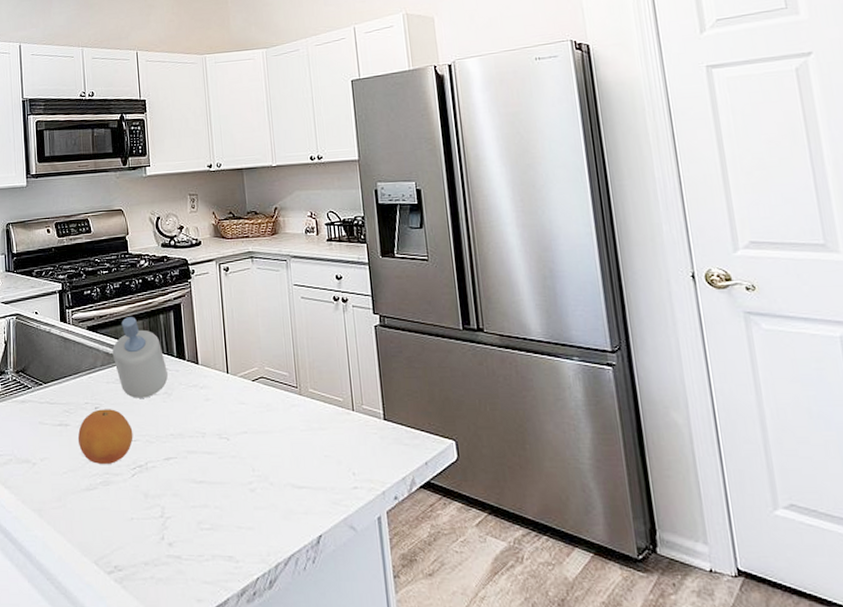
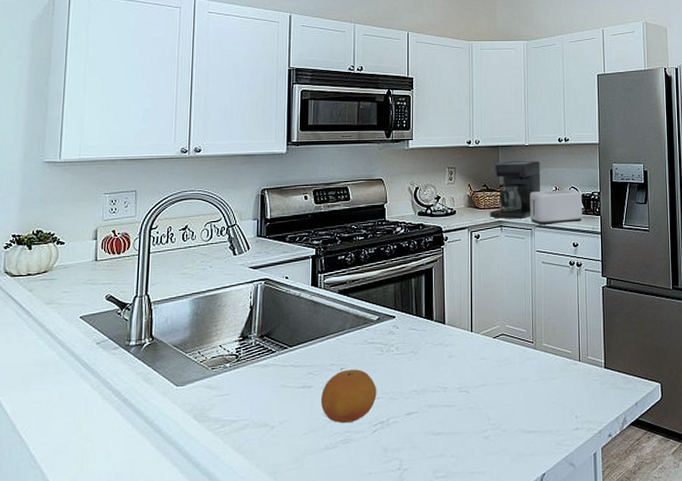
soap dispenser: present [112,317,168,398] -> none [362,281,415,358]
coffee maker: none [238,183,294,249] -> present [490,160,541,219]
toaster: none [281,214,345,255] -> present [530,189,582,225]

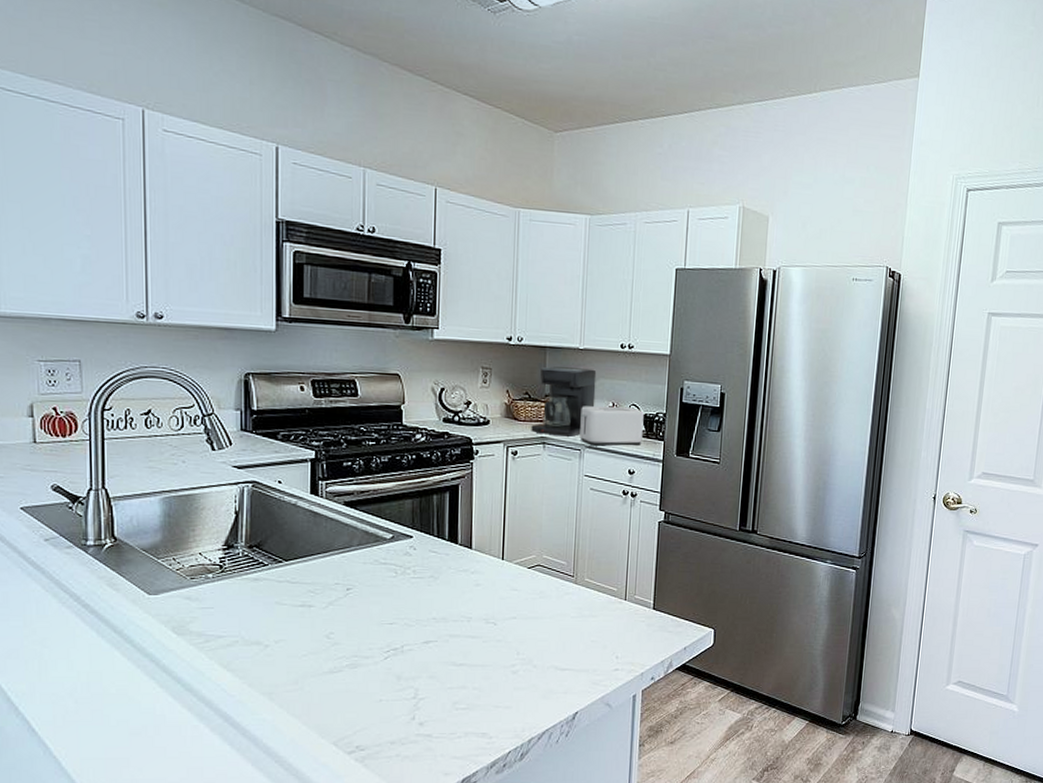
fruit: present [320,369,377,423] -> none [323,590,390,647]

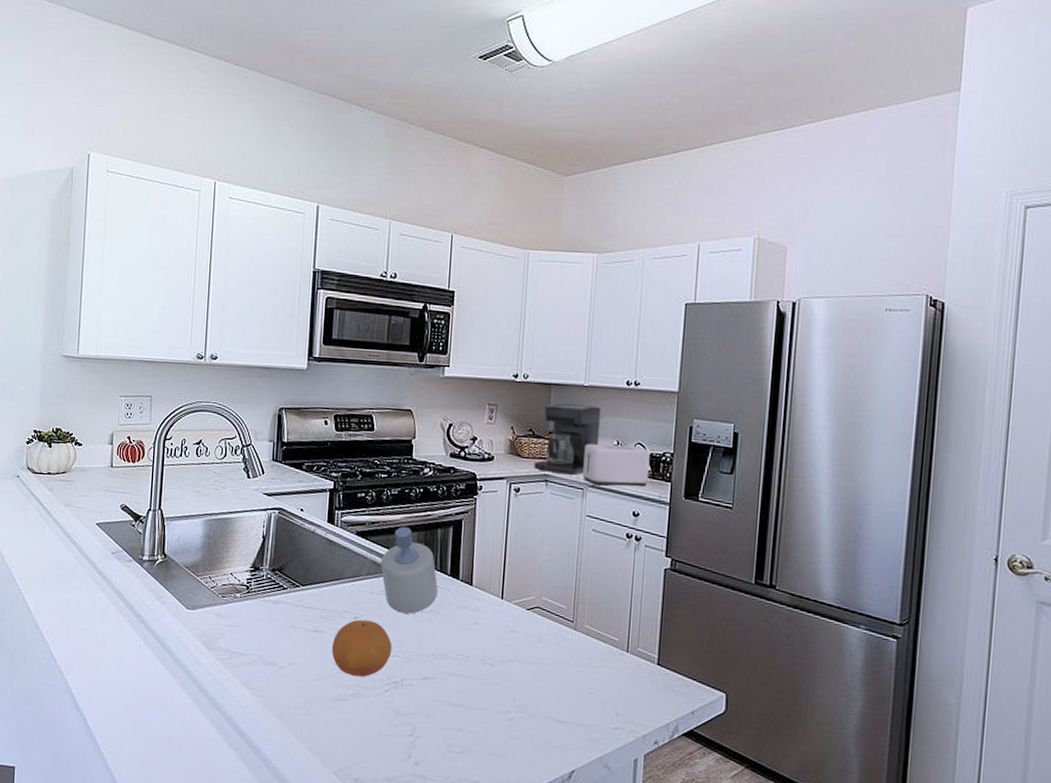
fruit: none [323,590,390,647] -> present [331,619,392,677]
soap dispenser: none [372,495,436,581] -> present [380,527,438,614]

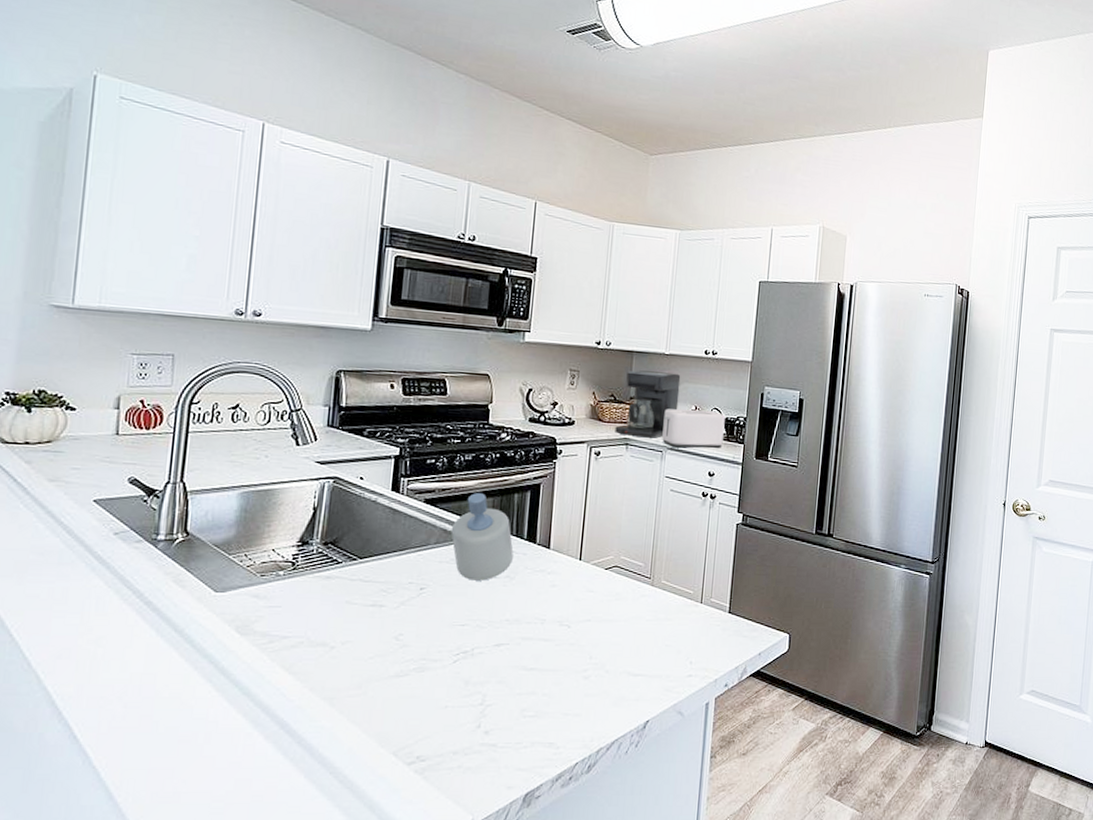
fruit: present [331,619,392,677] -> none [393,590,463,649]

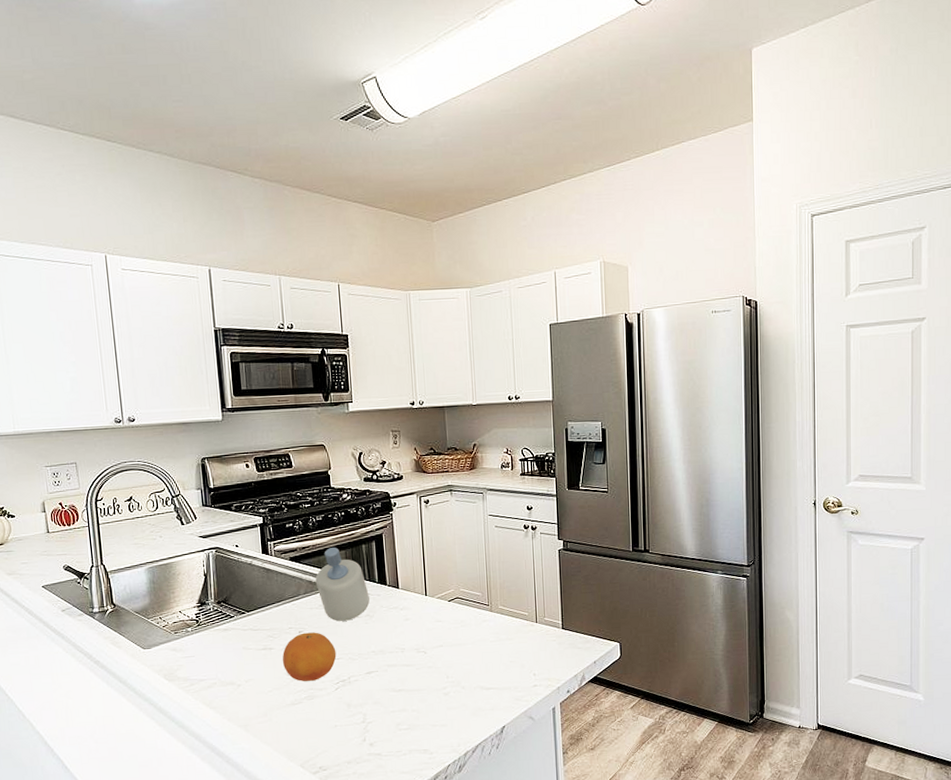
fruit: none [393,590,463,649] -> present [282,632,337,681]
coffee maker: present [615,370,681,438] -> none [438,421,491,483]
toaster: present [662,408,725,449] -> none [480,450,536,488]

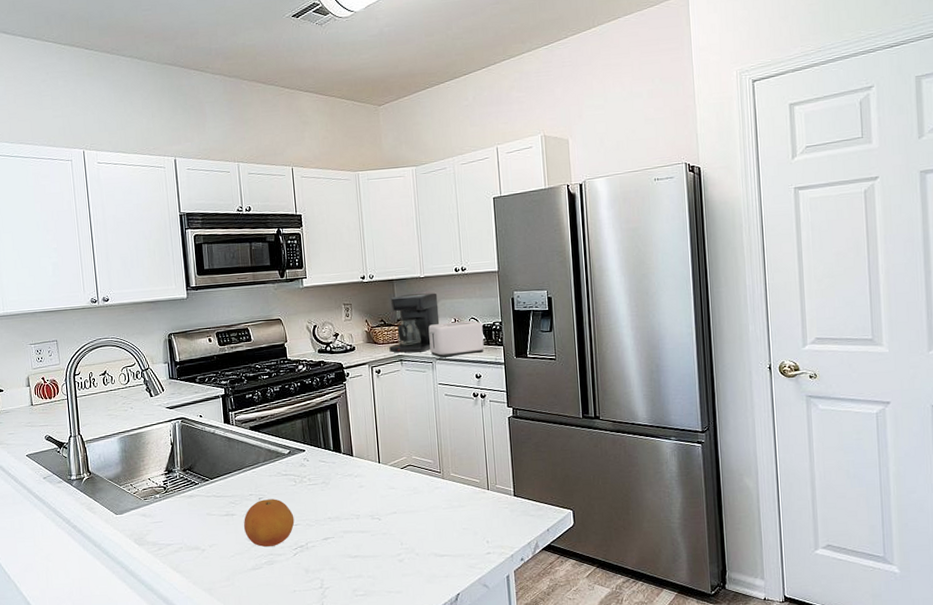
soap dispenser: present [315,547,370,621] -> none [273,417,325,488]
coffee maker: none [438,421,491,483] -> present [389,293,440,353]
toaster: none [480,450,536,488] -> present [428,320,484,358]

